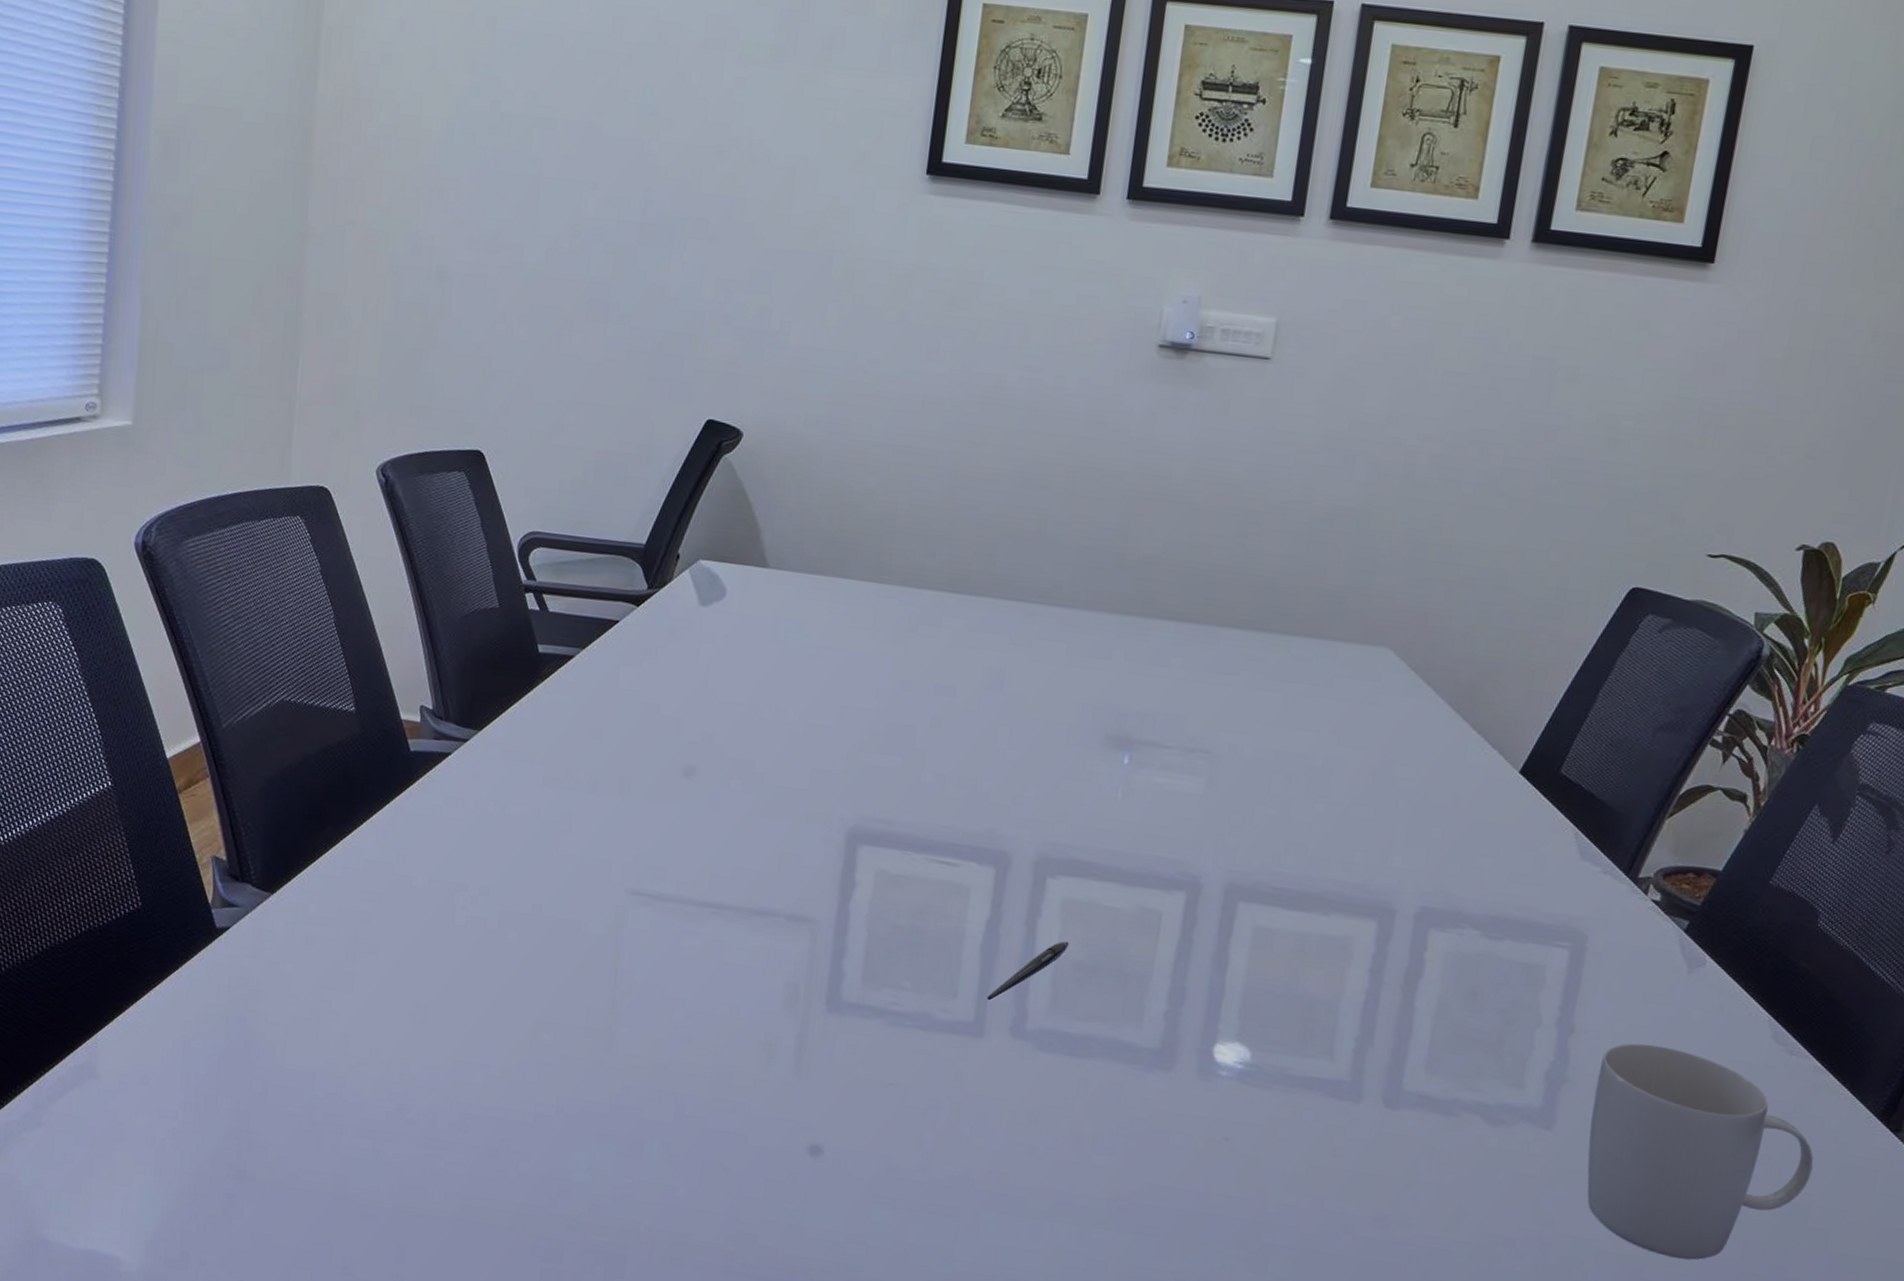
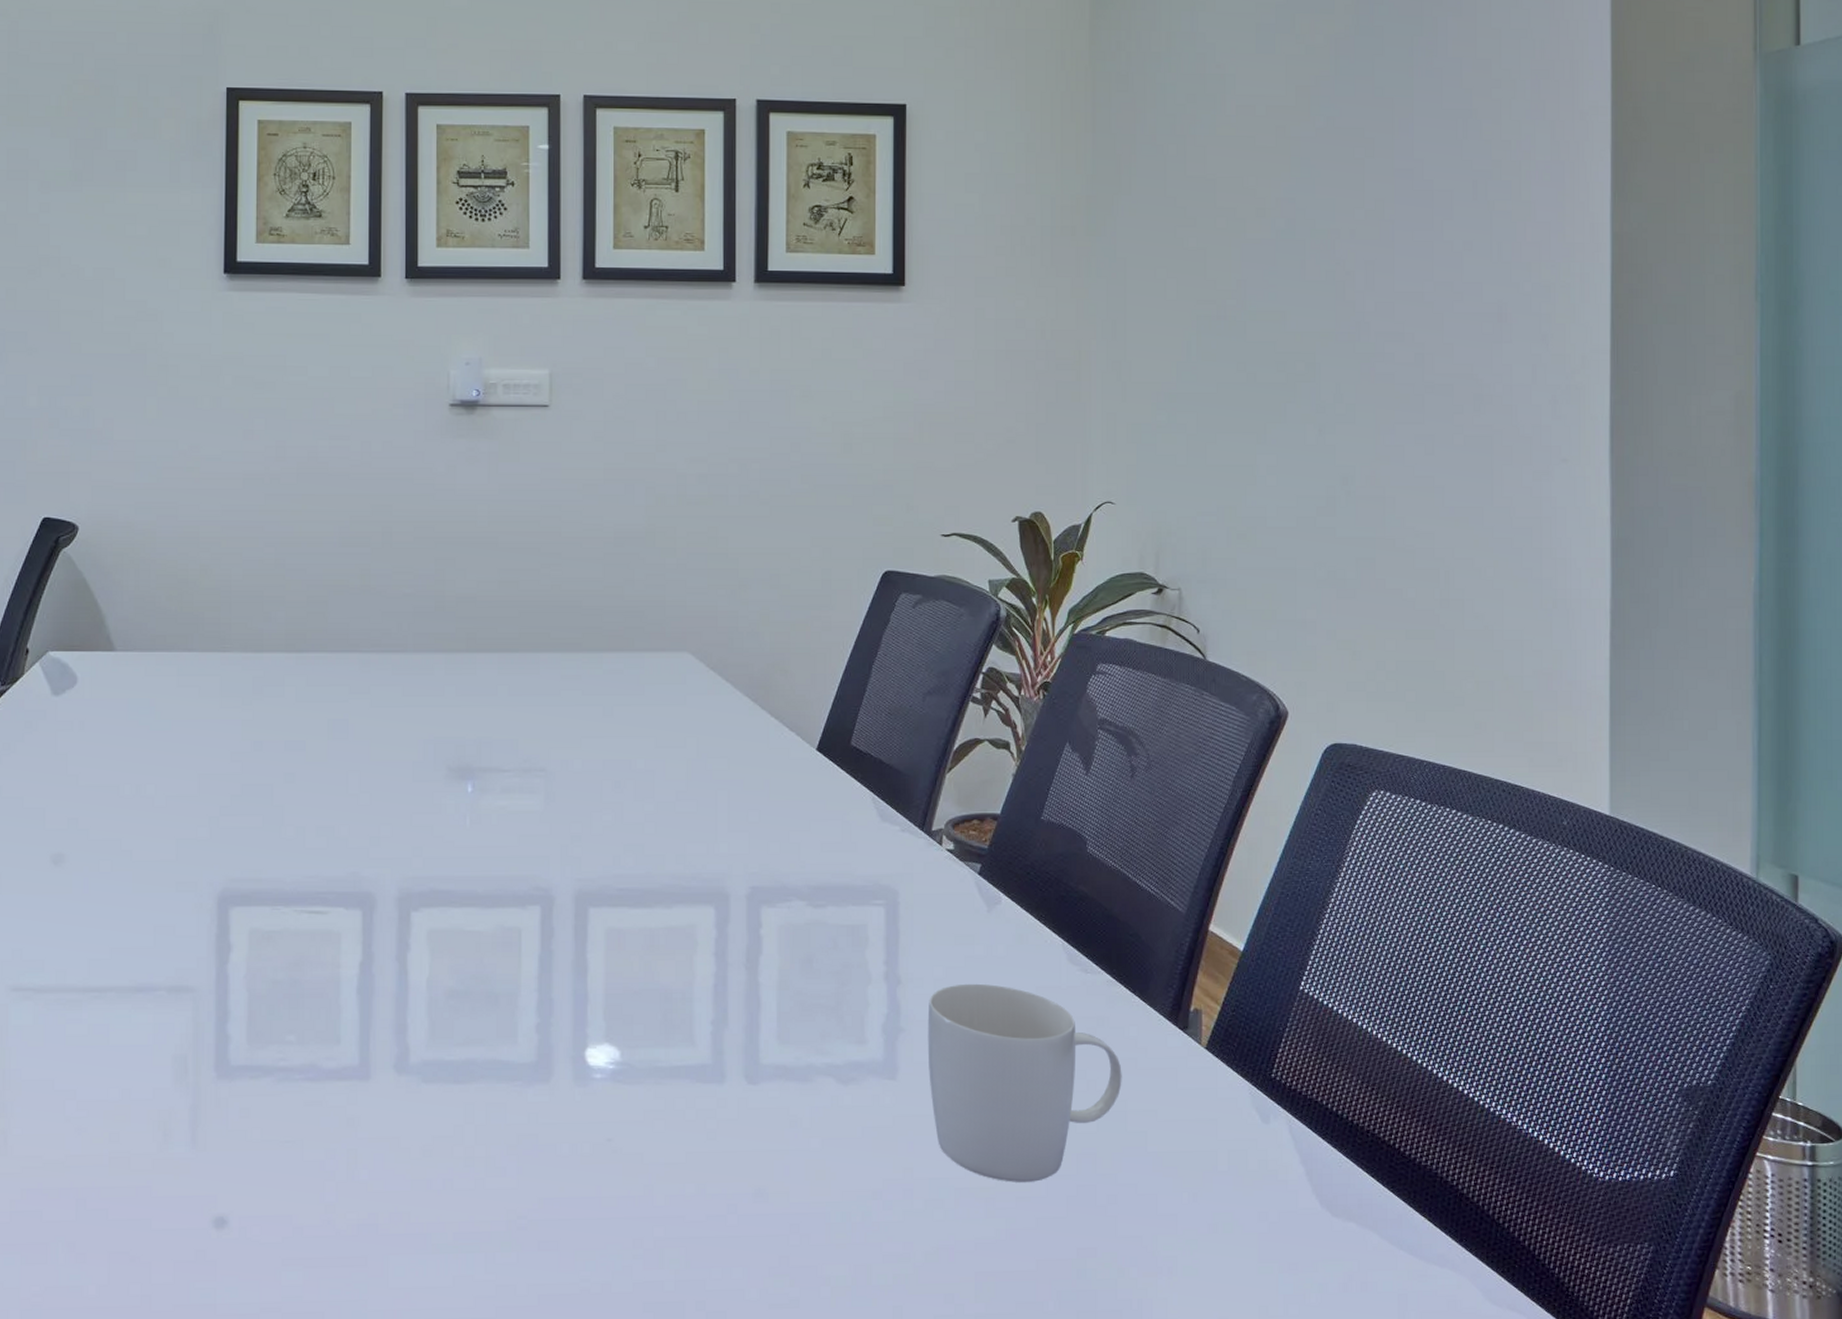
pen: present [986,941,1069,1001] -> none [369,971,439,1042]

